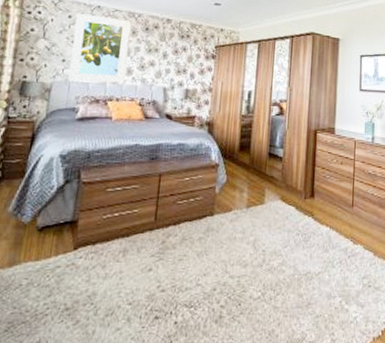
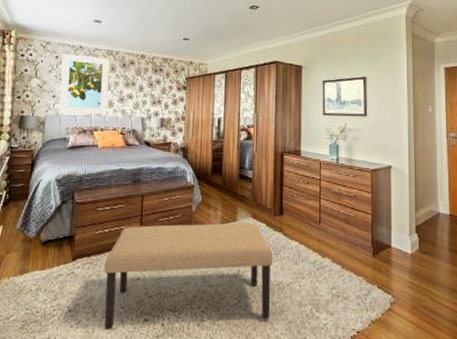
bench: none [107,206,302,330] -> present [104,223,273,330]

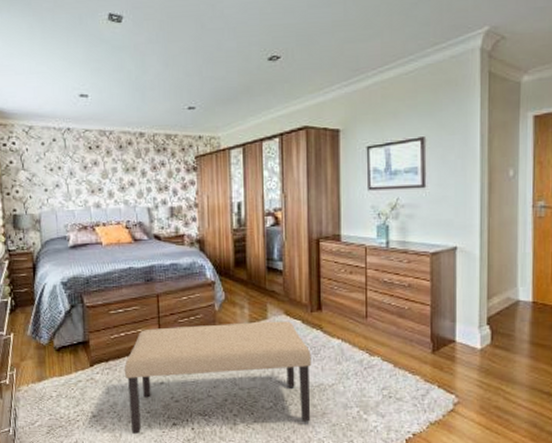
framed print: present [59,53,110,115] -> none [48,138,108,210]

